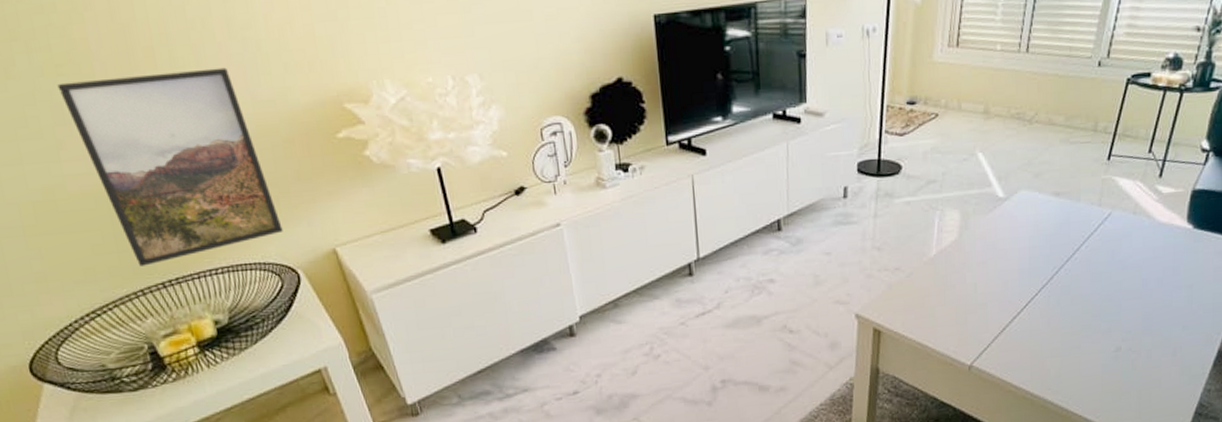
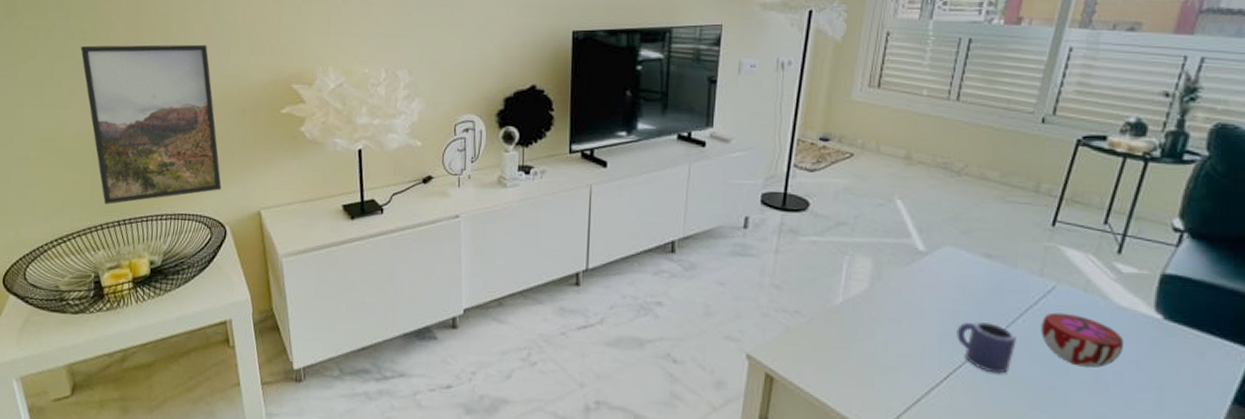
mug: none [1033,252,1081,296] -> present [956,322,1016,374]
decorative bowl: none [1100,235,1163,279] -> present [1041,312,1123,369]

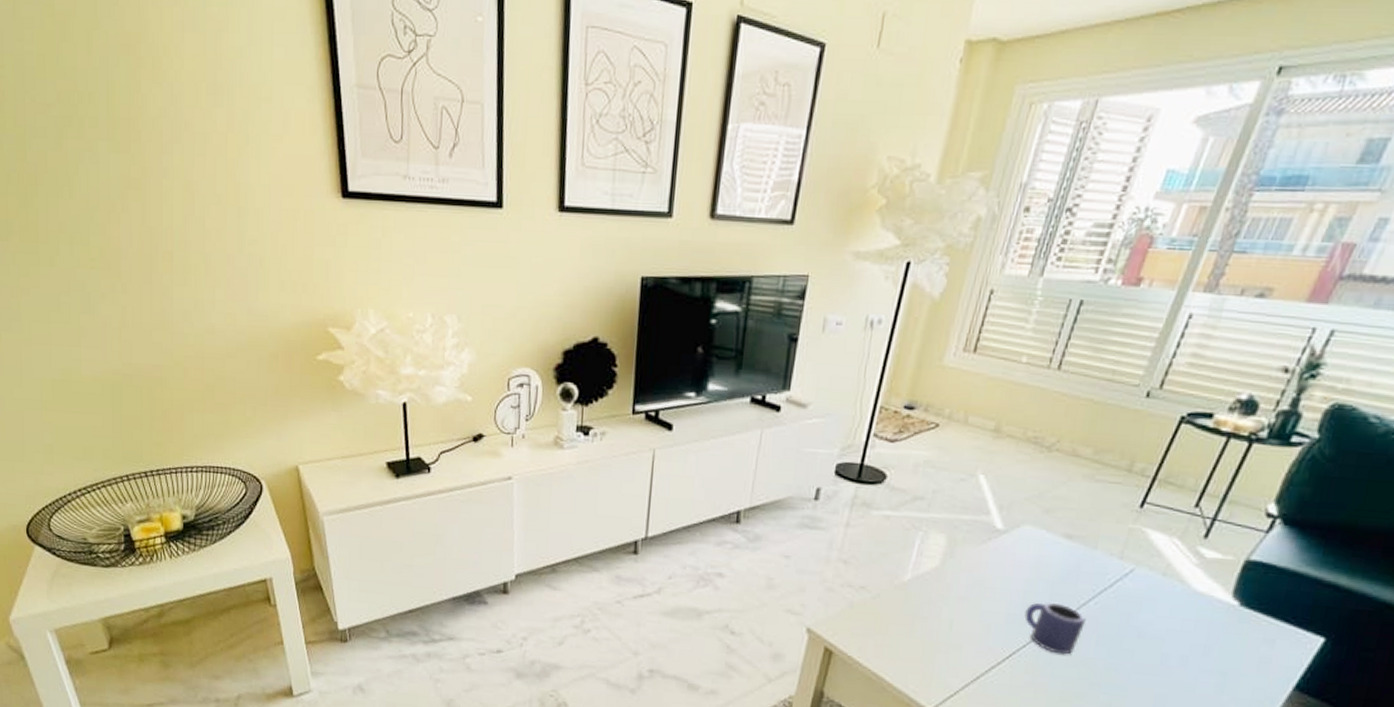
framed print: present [80,44,222,204] -> none [89,275,255,454]
decorative bowl: present [1041,312,1123,369] -> none [1111,595,1195,652]

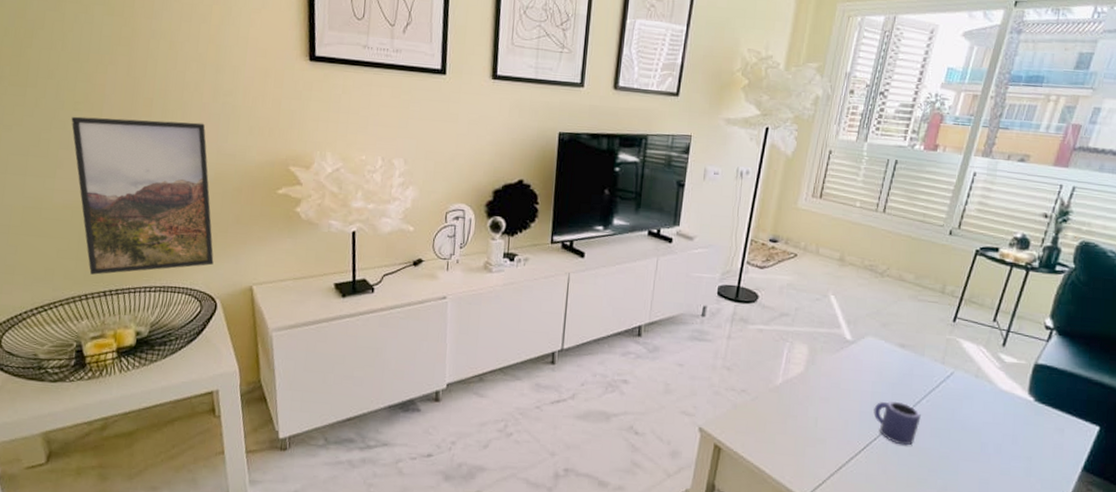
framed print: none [89,275,255,454] -> present [71,116,214,275]

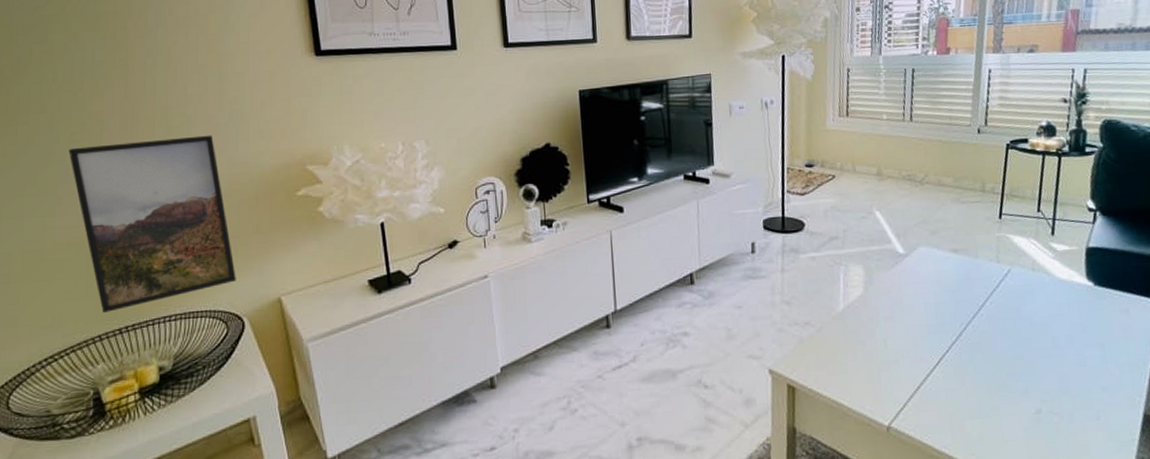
mug: present [873,401,921,446] -> none [940,308,988,353]

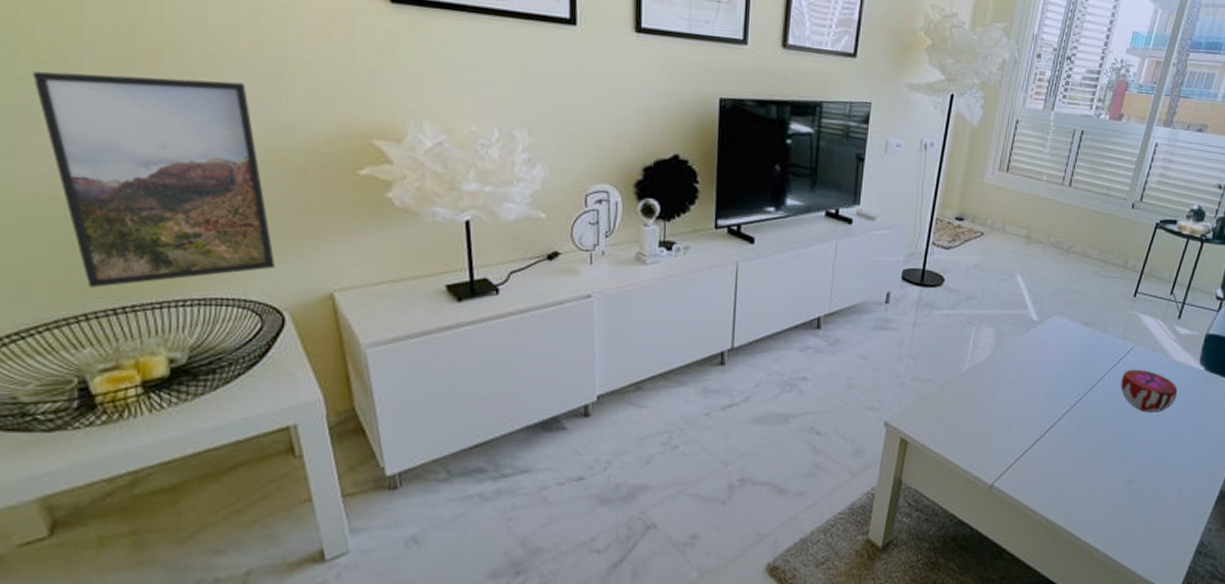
decorative bowl: none [1004,291,1069,337] -> present [1121,369,1177,414]

